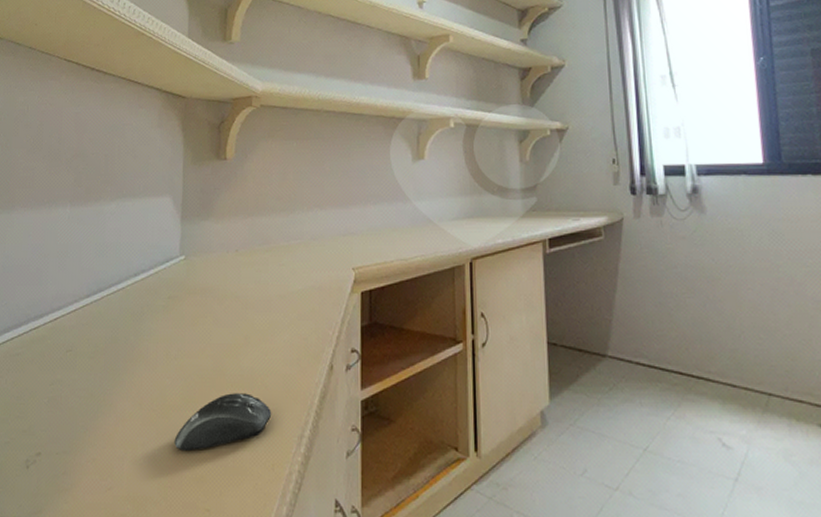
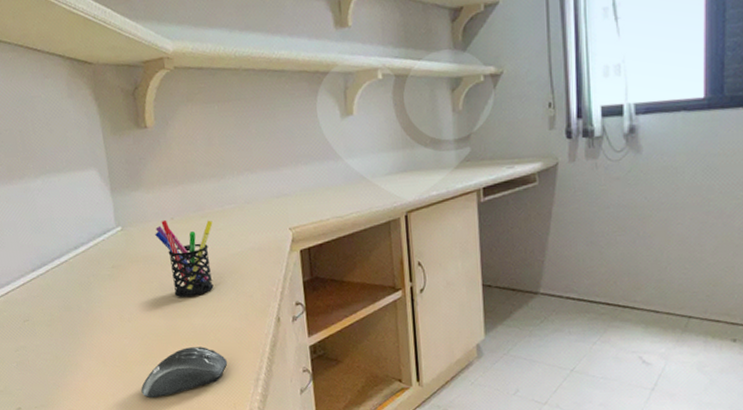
pen holder: none [217,251,277,336] -> present [155,219,214,298]

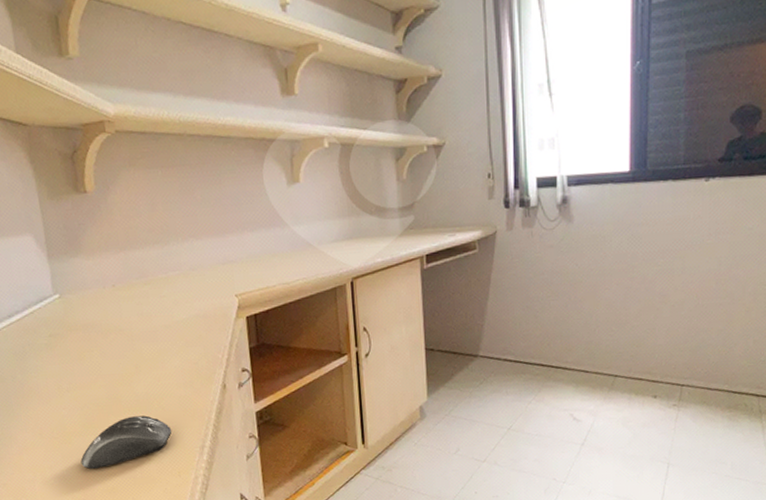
pen holder: present [155,219,214,298] -> none [95,286,158,367]

